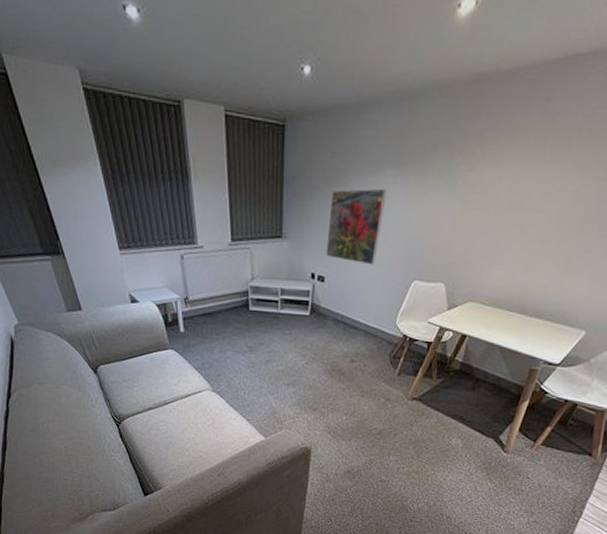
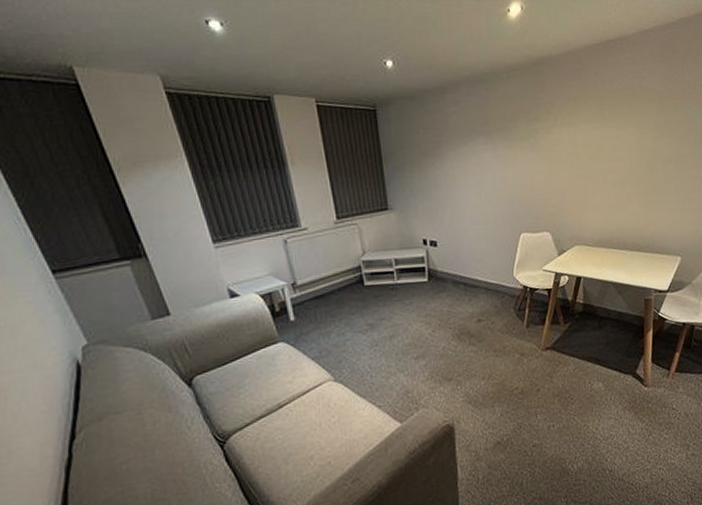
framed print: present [326,188,387,265] -> none [430,155,483,225]

